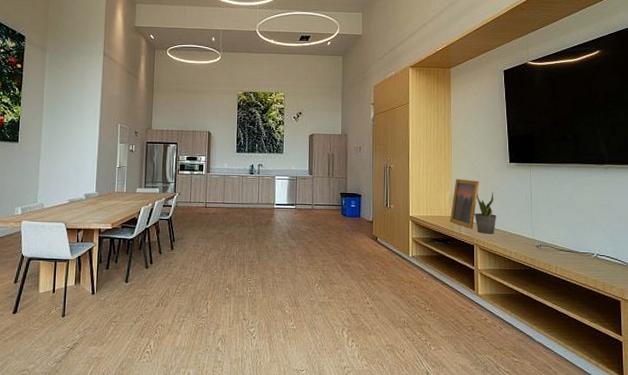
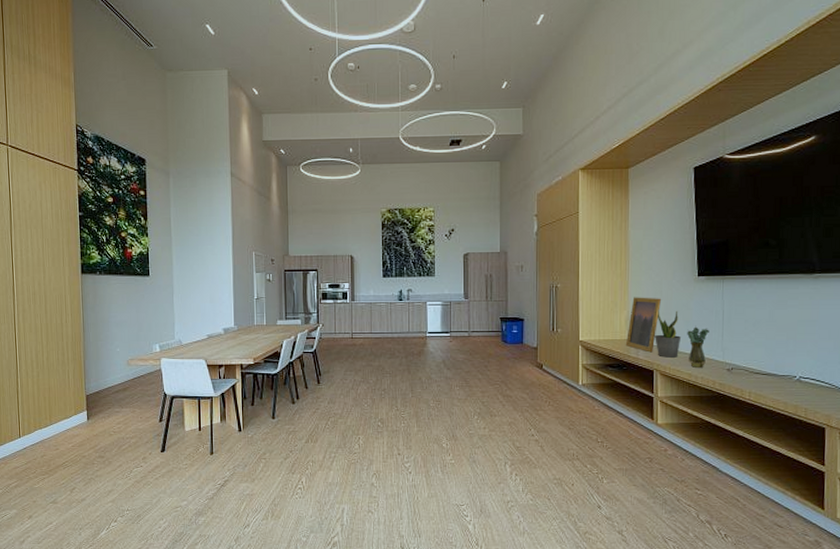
vase: none [502,206,520,244] -> present [687,325,709,367]

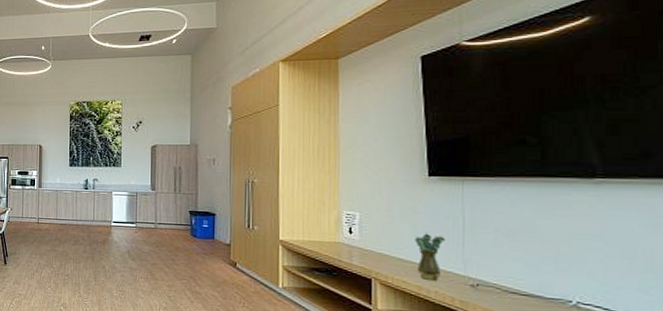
picture frame: present [625,297,662,353] -> none [335,196,382,259]
potted plant: present [655,309,682,358] -> none [373,211,408,267]

